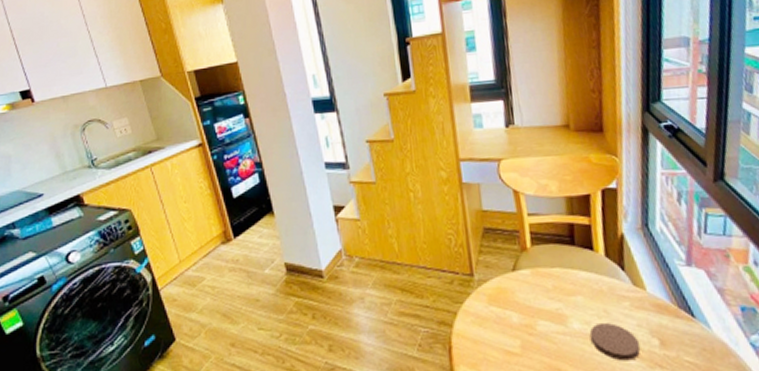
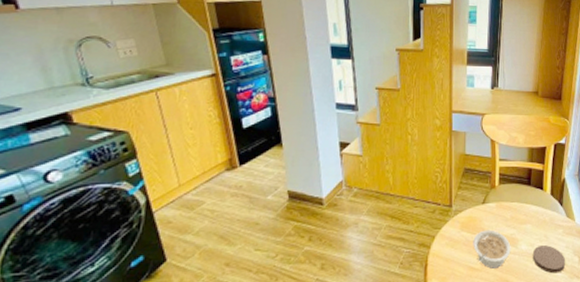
legume: none [506,303,560,353] -> present [473,229,511,269]

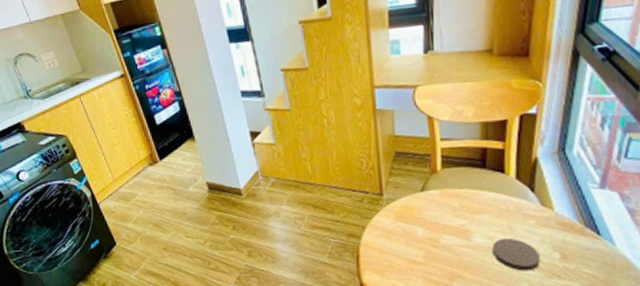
legume: present [473,229,511,269] -> none [412,220,463,262]

